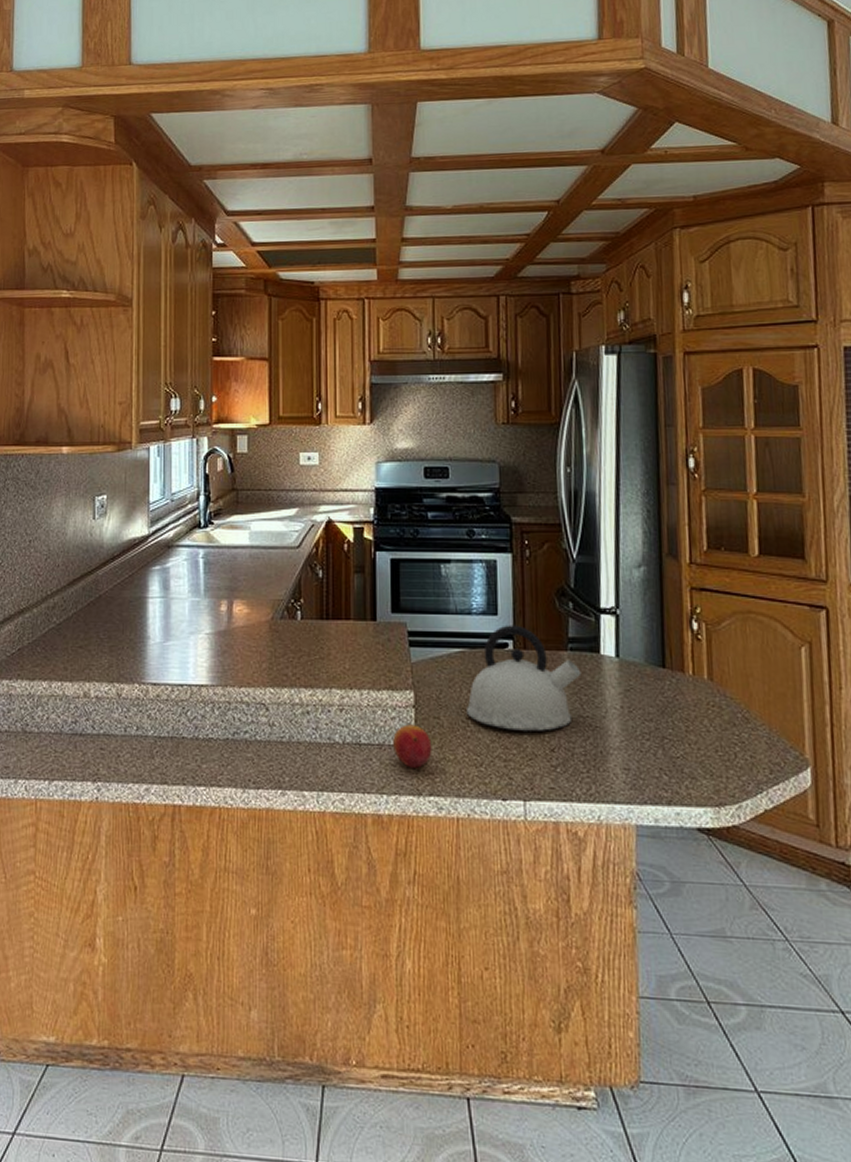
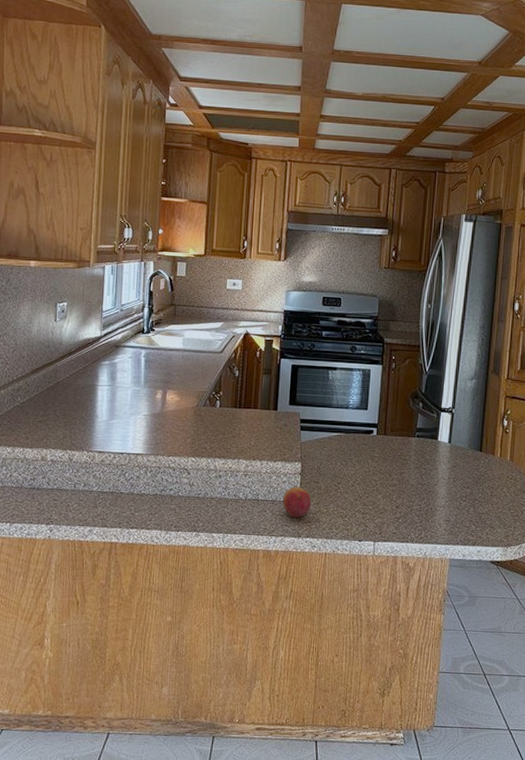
kettle: present [467,625,582,731] -> none [339,417,423,494]

